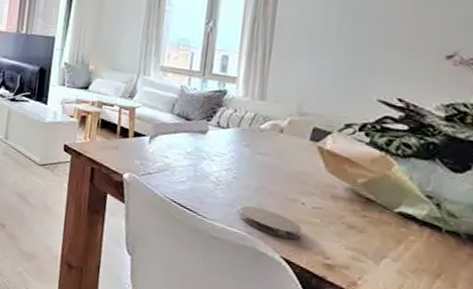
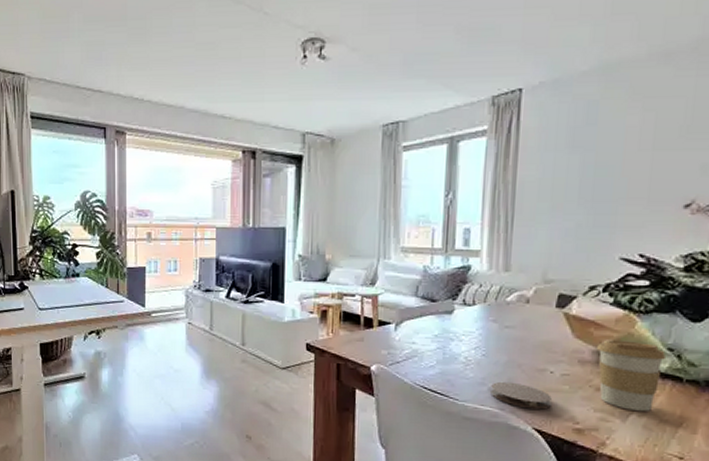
coffee cup: none [351,178,424,257] -> present [597,340,666,412]

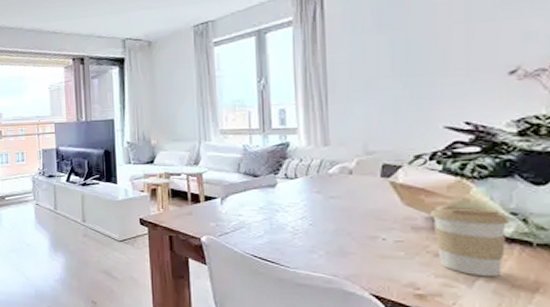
coaster: present [491,381,552,410] -> none [322,249,387,276]

